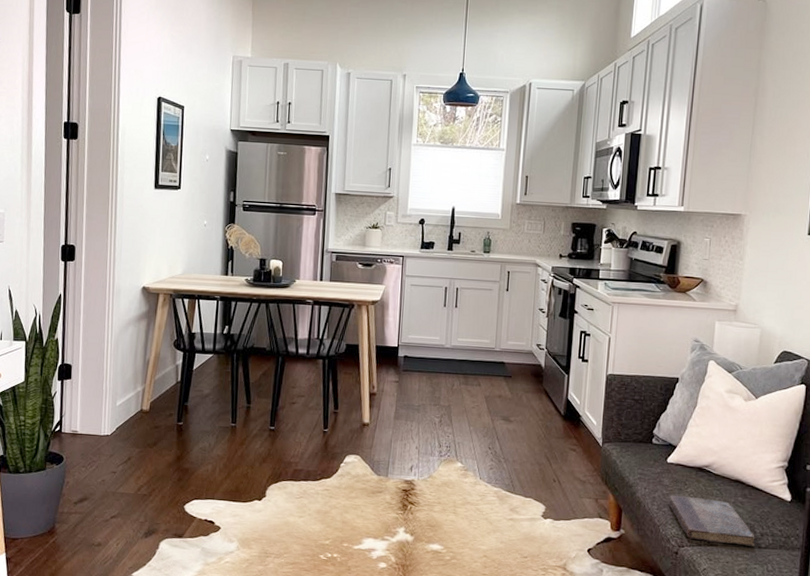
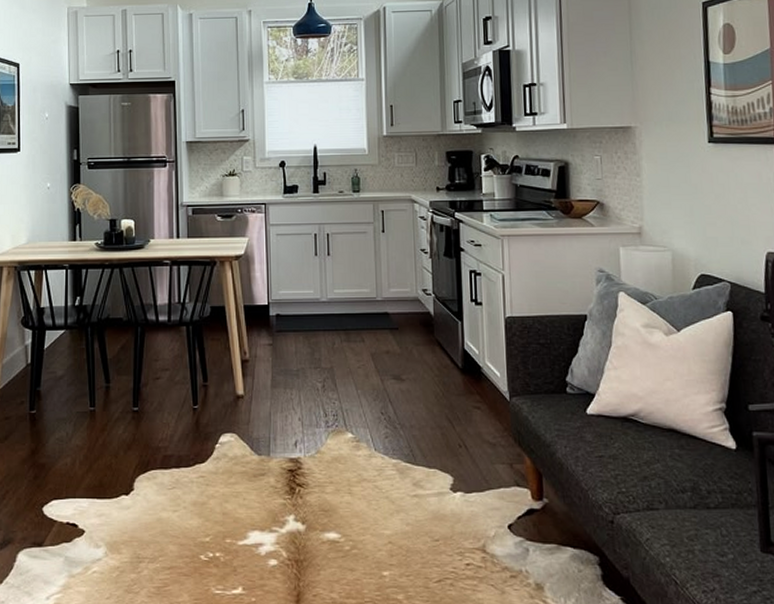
book: present [668,495,755,546] -> none [594,452,702,507]

